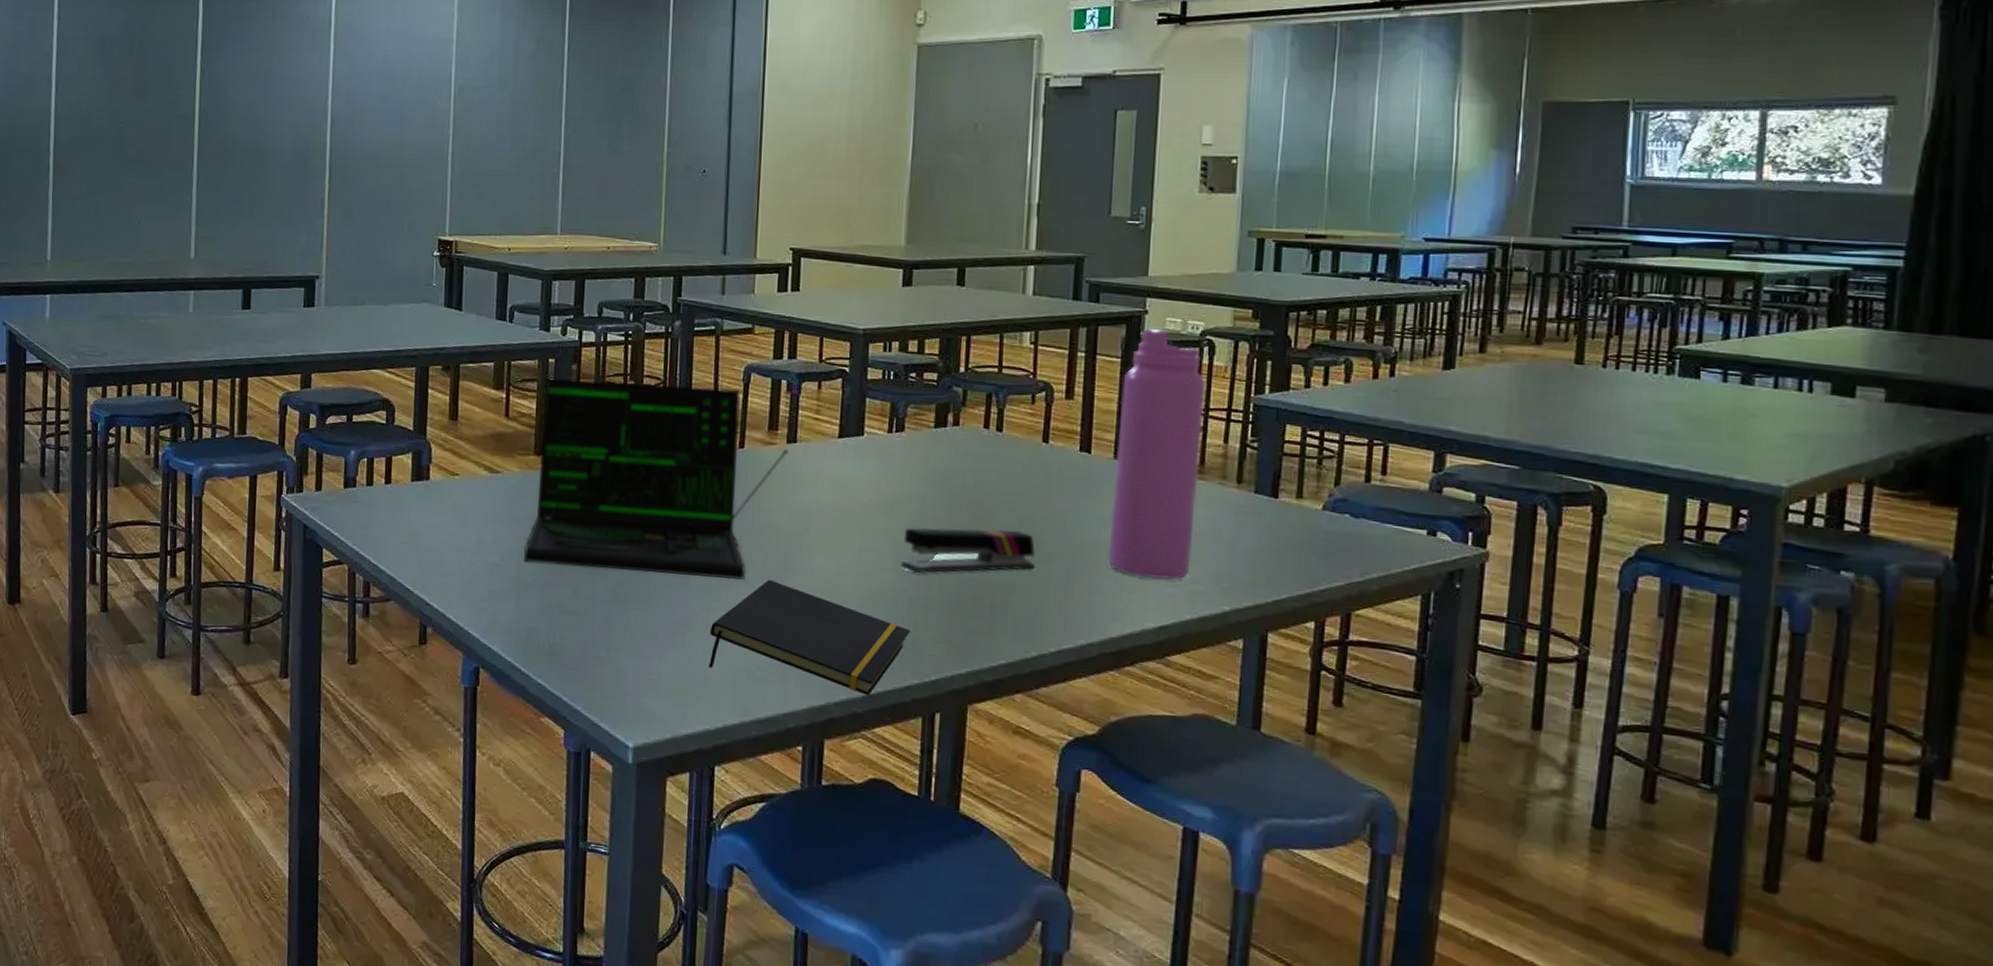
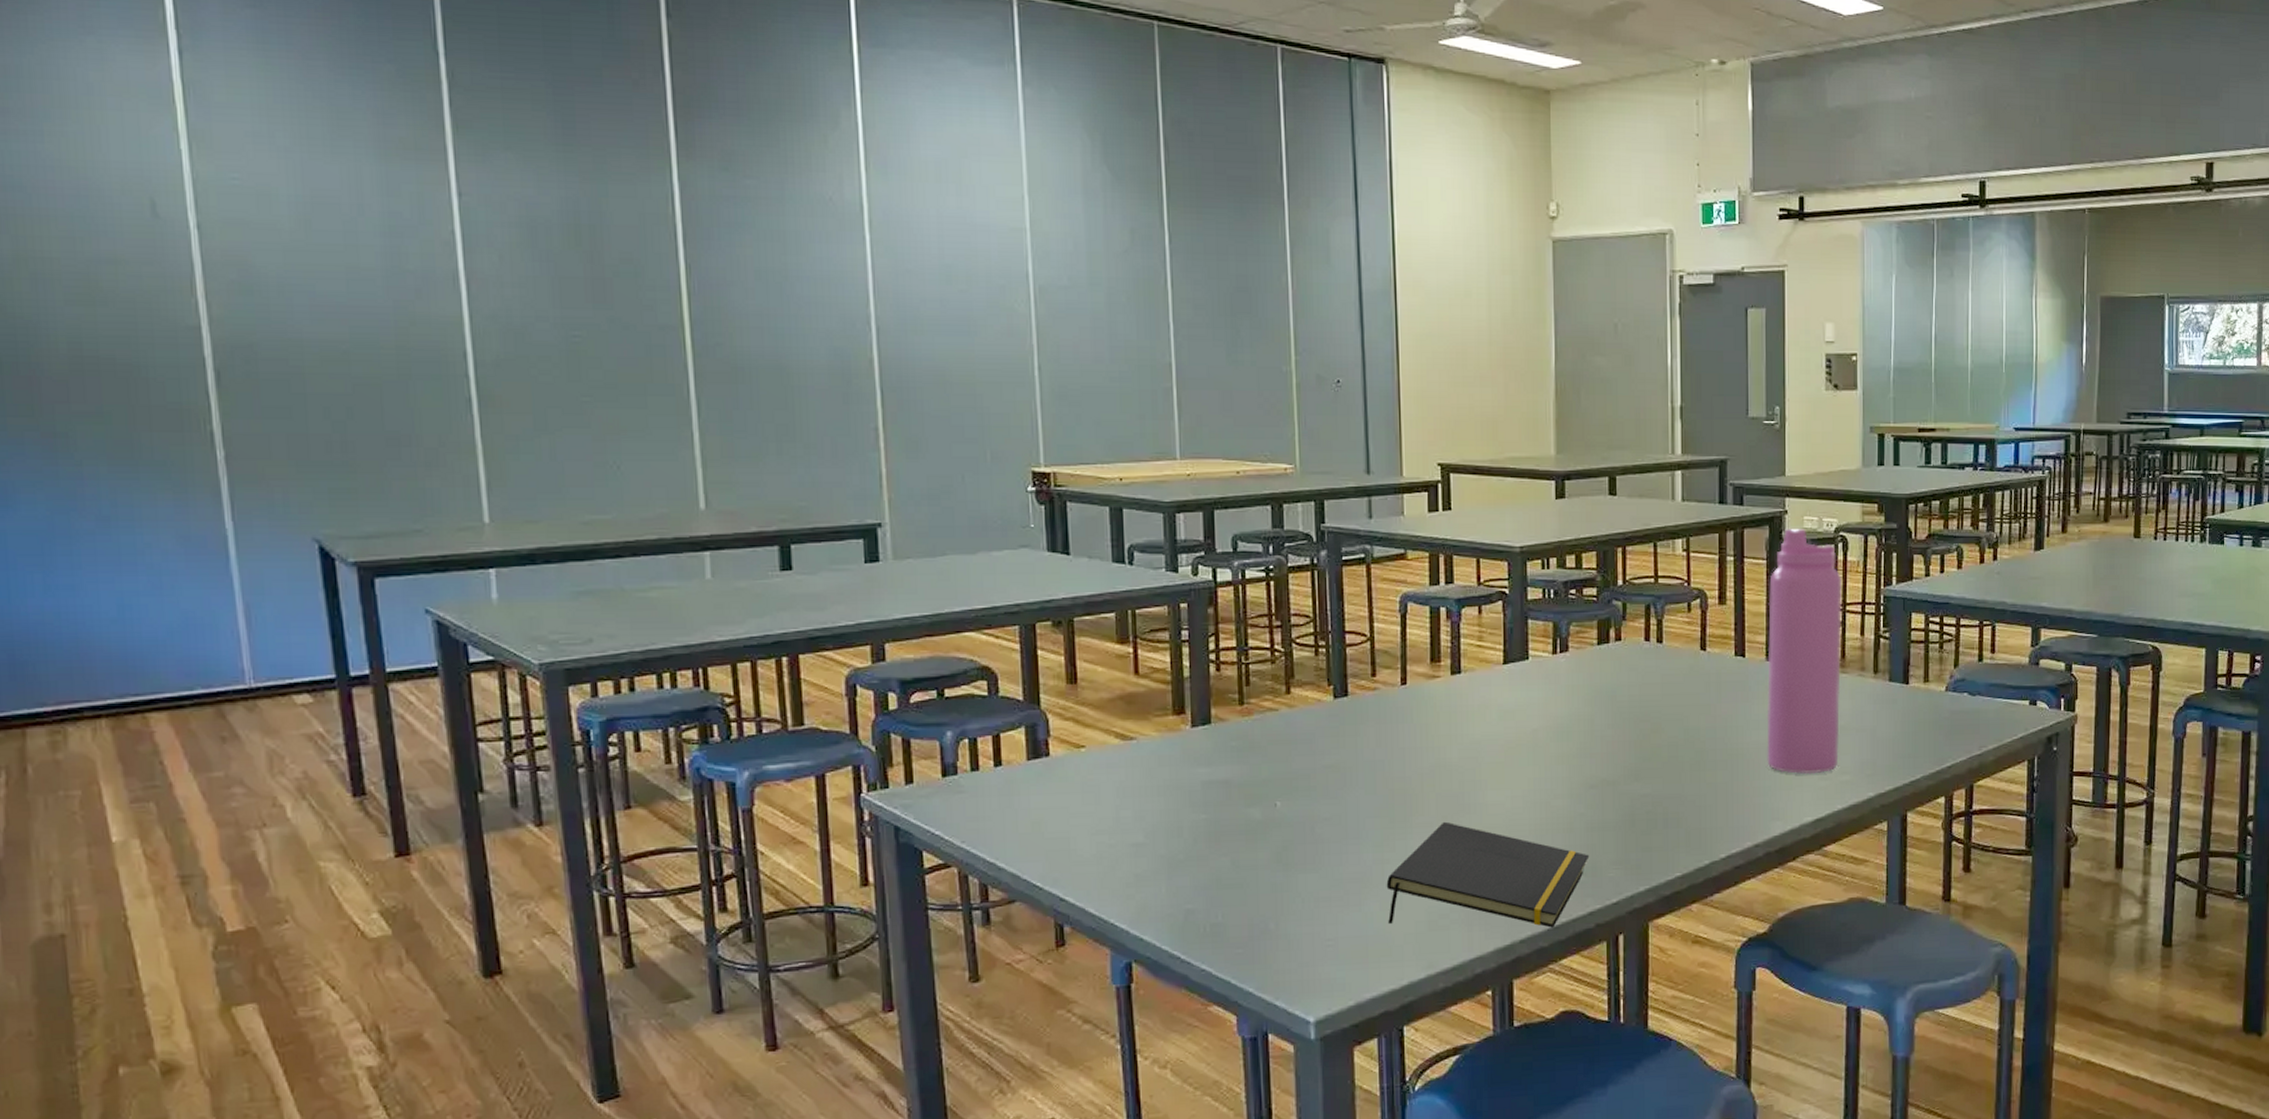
laptop: present [524,378,789,580] -> none [1172,621,1454,837]
stapler: present [900,527,1035,573] -> none [1575,742,1701,796]

